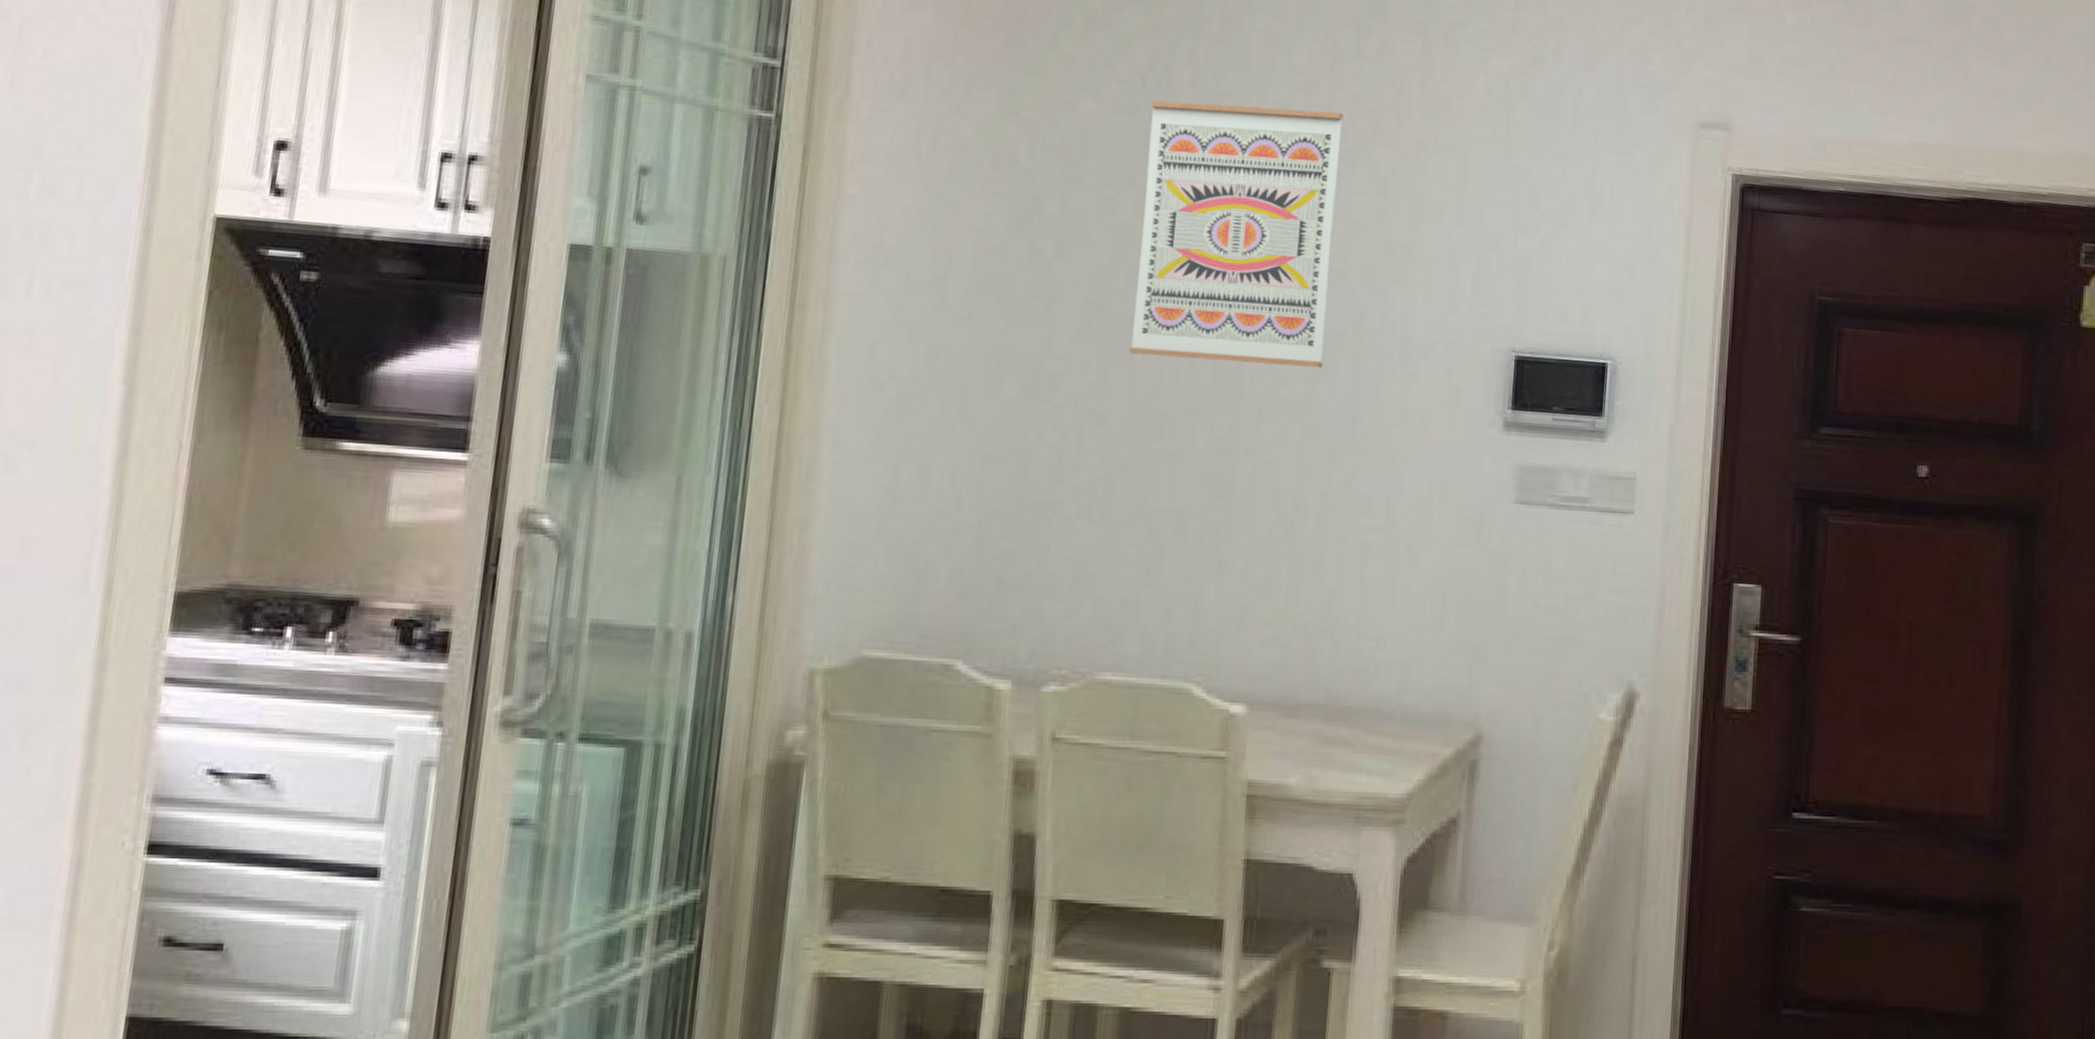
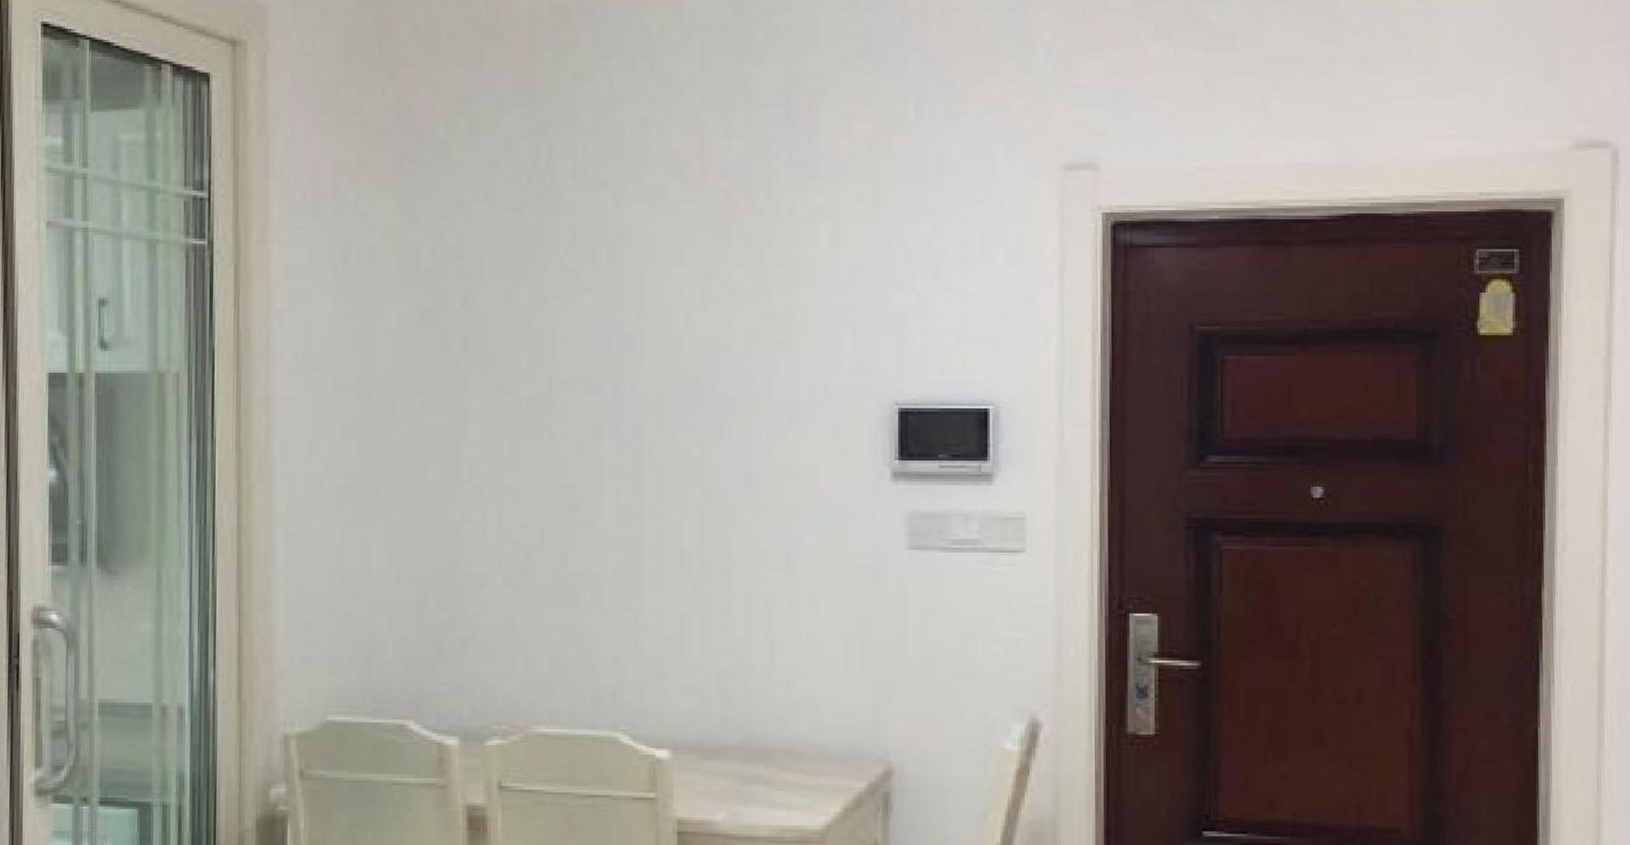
wall art: present [1130,100,1343,368] -> none [538,189,716,434]

